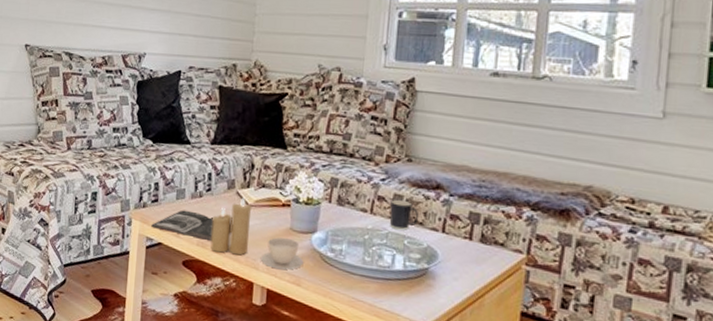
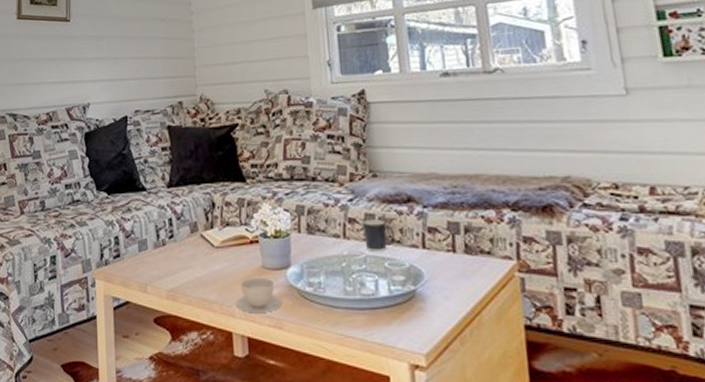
magazine: present [151,210,232,241] -> none [116,262,201,291]
candle: present [210,197,252,256] -> none [179,239,221,304]

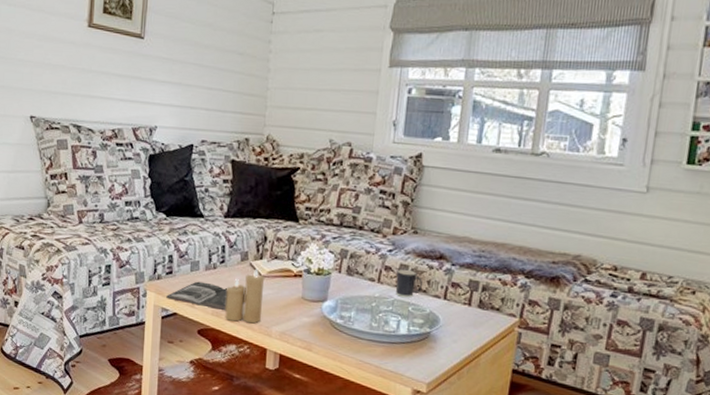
magazine: none [116,262,201,291] -> present [166,281,246,310]
candle: none [179,239,221,304] -> present [225,268,265,324]
teacup: present [235,278,282,312] -> none [273,306,315,336]

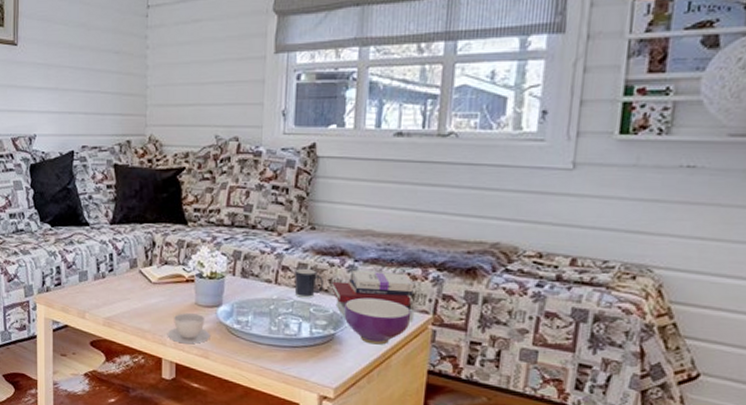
magazine: present [166,281,246,310] -> none [56,291,137,320]
candle: present [225,268,265,324] -> none [117,275,156,333]
teacup: none [273,306,315,336] -> present [167,313,211,344]
books: none [430,274,504,325] -> present [332,271,415,323]
bowl: none [439,299,501,344] -> present [344,297,412,345]

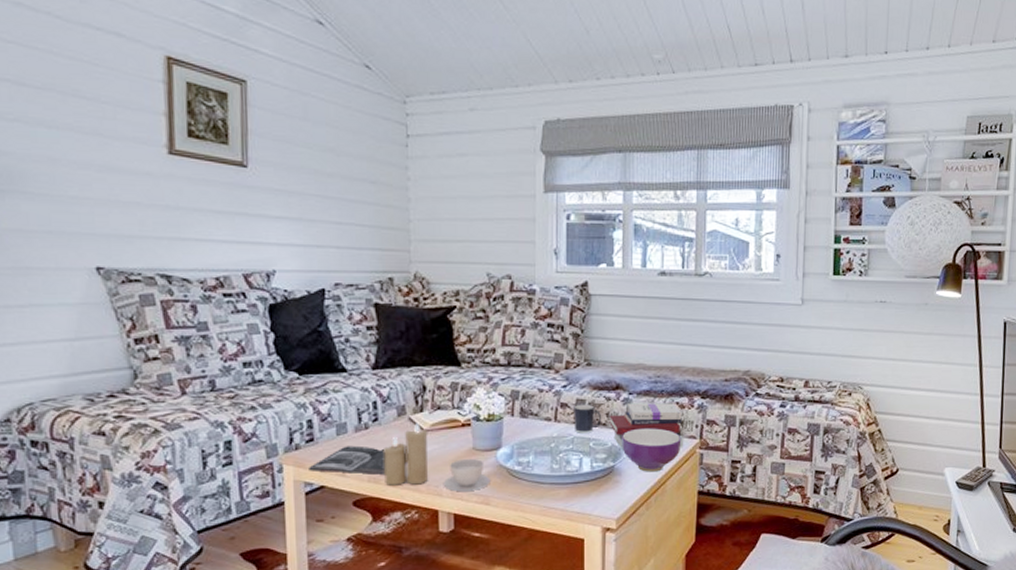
magazine: none [56,291,137,320] -> present [309,445,407,474]
candle: none [117,275,156,333] -> present [384,423,429,486]

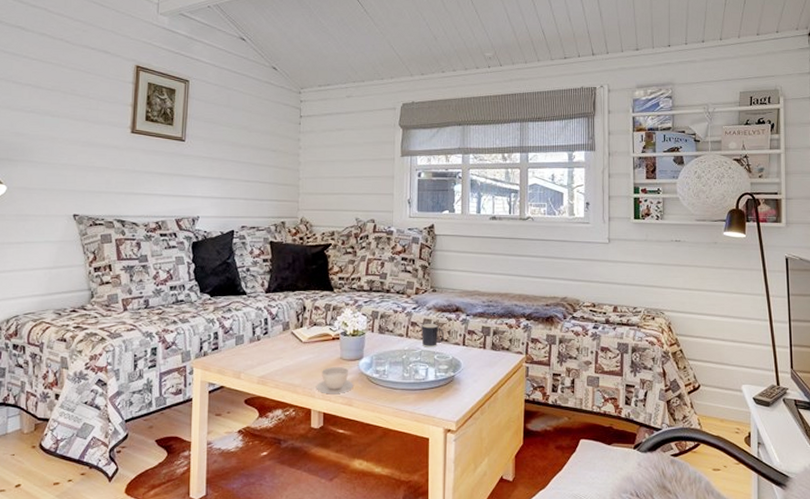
magazine: present [309,445,407,474] -> none [213,354,289,378]
candle: present [384,423,429,486] -> none [270,336,306,387]
books: present [609,403,684,451] -> none [450,323,513,363]
bowl: present [622,428,682,472] -> none [461,344,510,382]

